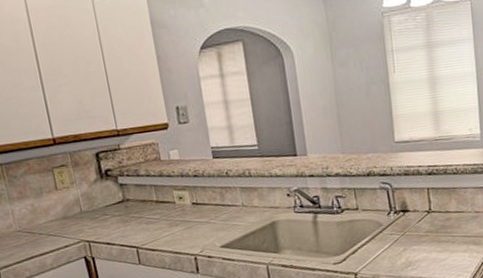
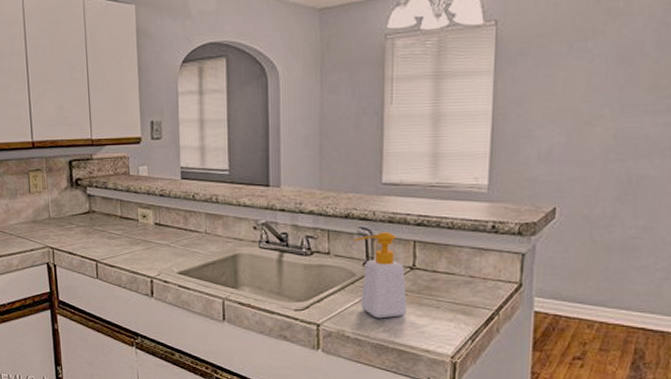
soap bottle: none [377,183,429,260] -> present [354,232,407,319]

